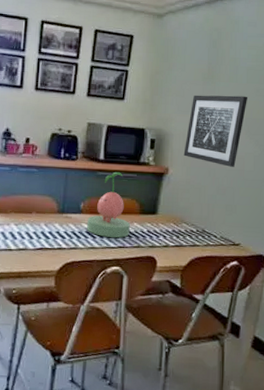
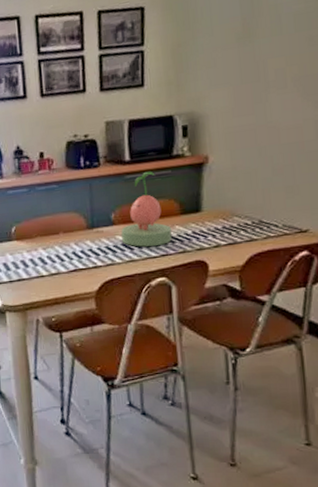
wall art: present [183,95,248,167] -> none [224,49,299,141]

